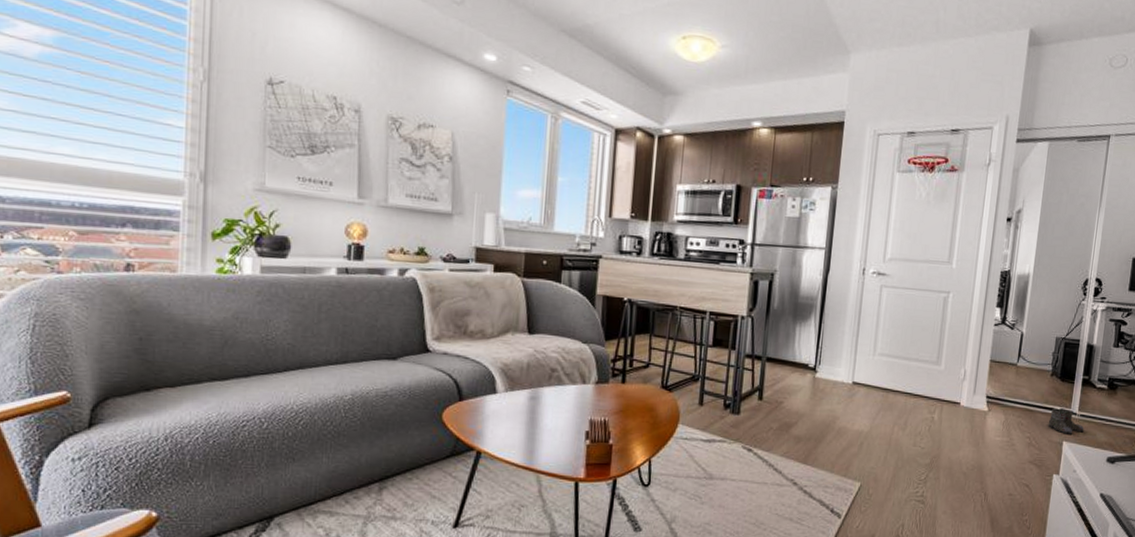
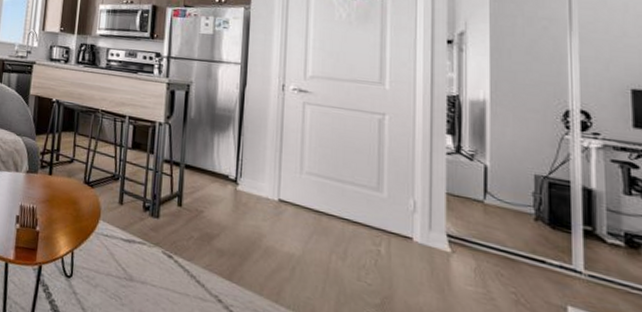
boots: present [1048,408,1084,435] -> none [540,260,598,299]

